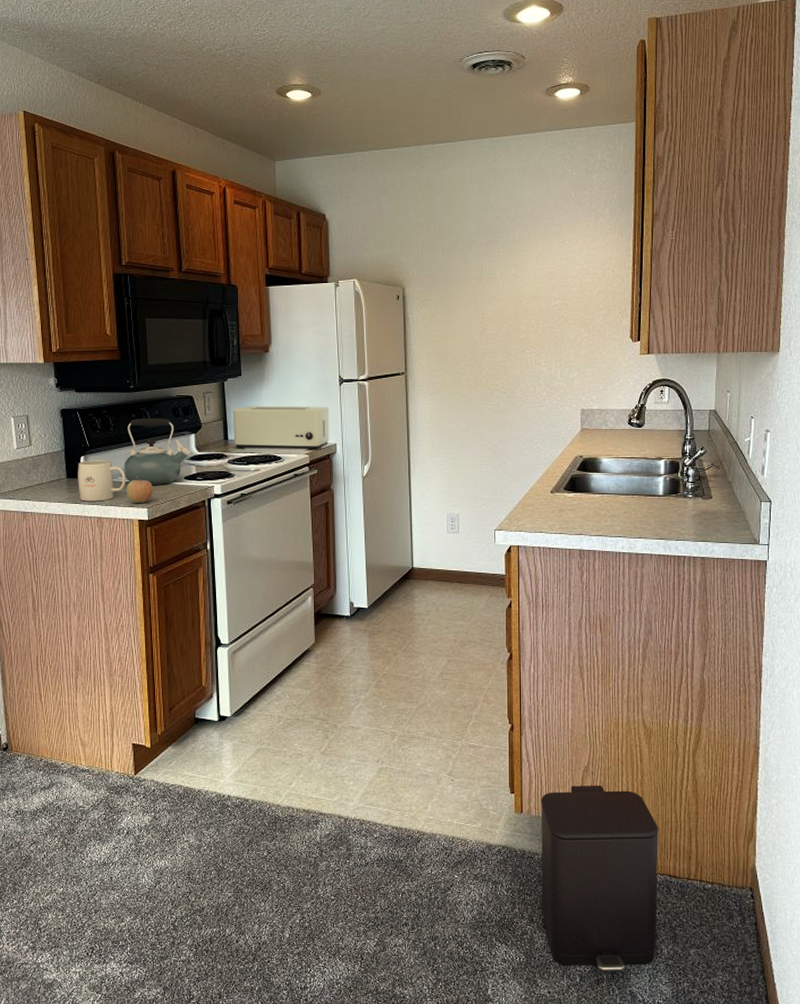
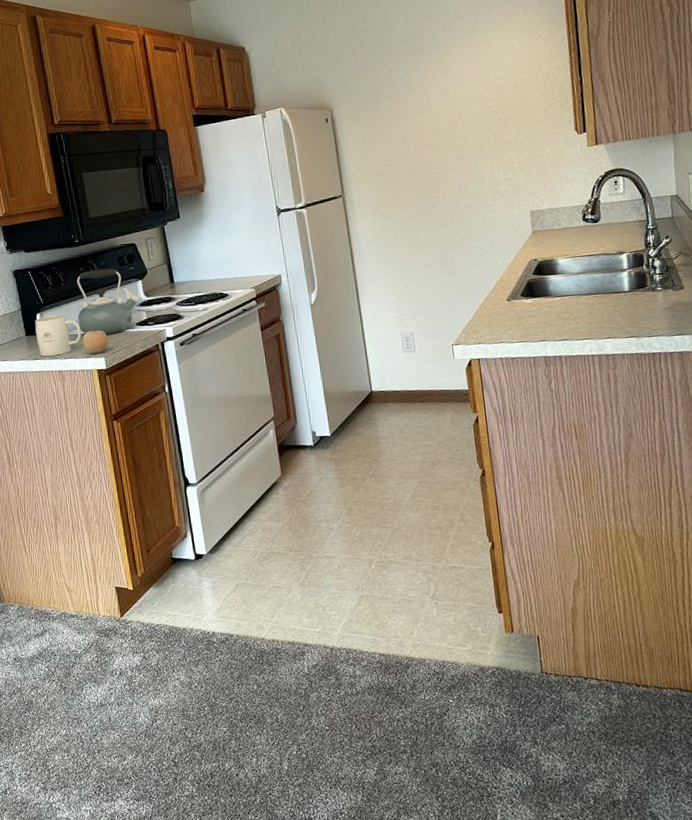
toaster: present [233,406,330,450] -> none [176,238,274,290]
pedal bin: present [541,785,659,972] -> none [531,599,674,793]

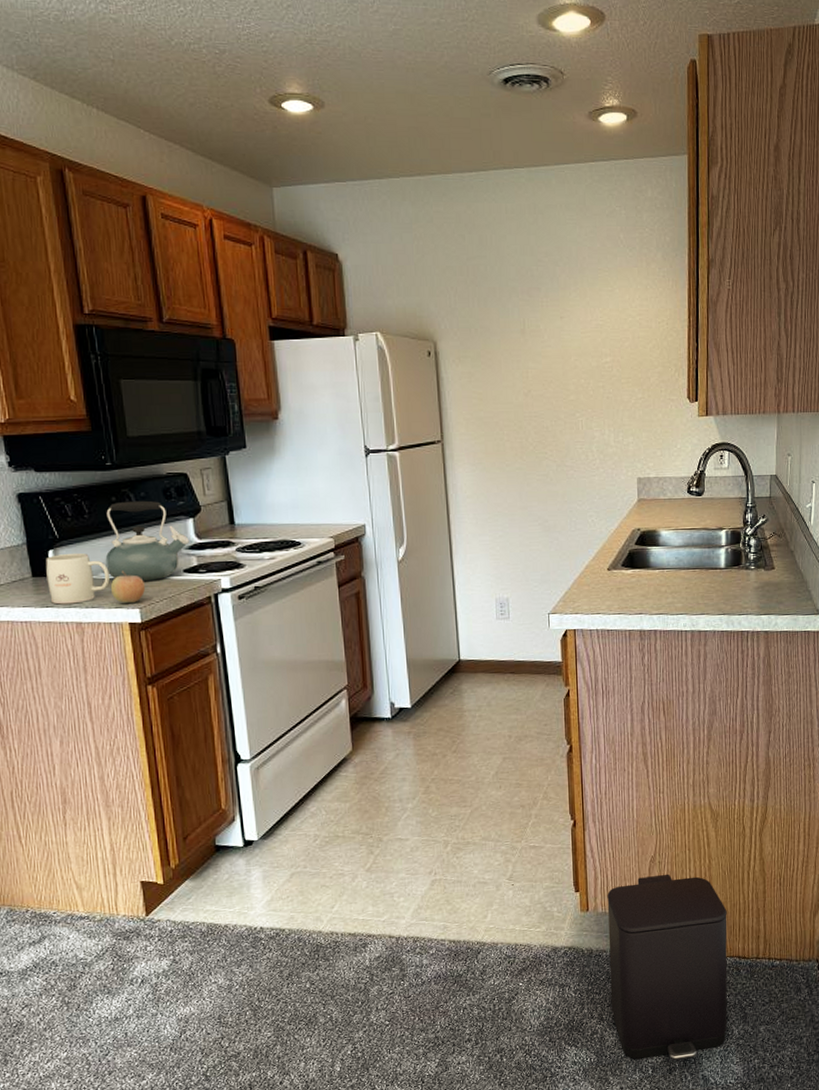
pedal bin: none [531,599,674,793] -> present [607,874,728,1061]

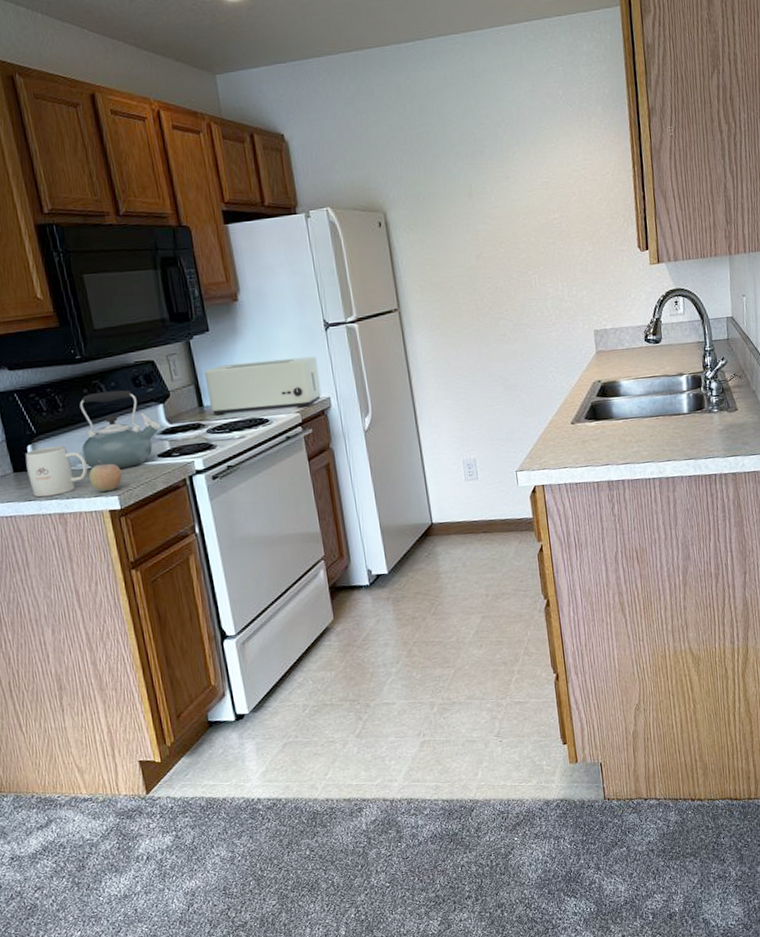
toaster: none [239,481,357,534] -> present [205,356,322,415]
pedal bin: present [607,874,728,1061] -> none [595,720,724,907]

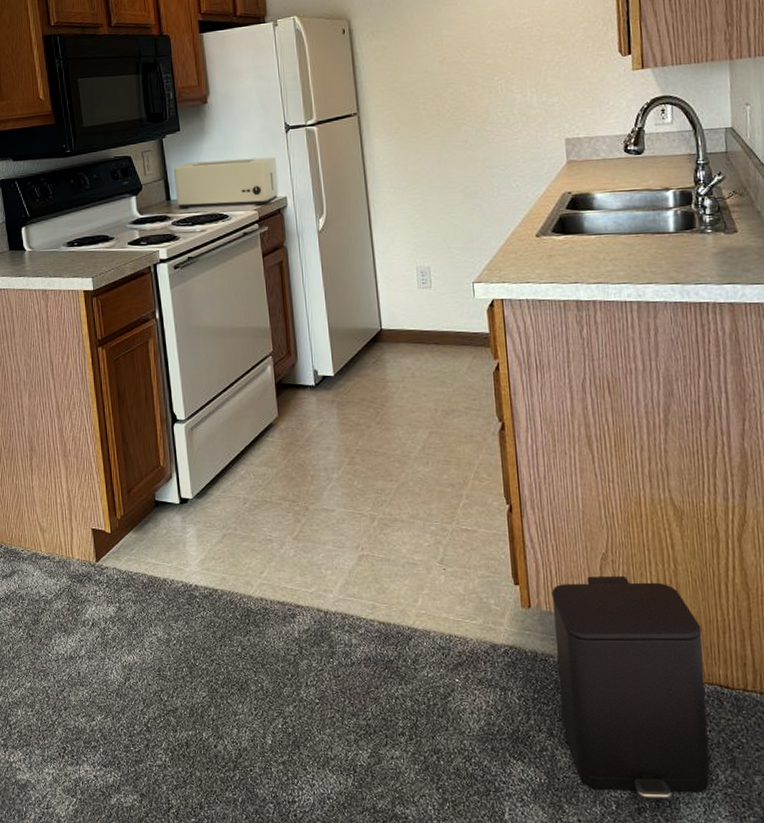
mug: present [25,445,88,498] -> none [19,229,69,274]
kettle: present [79,390,161,470] -> none [65,182,133,254]
fruit: present [88,460,123,492] -> none [69,244,97,273]
pedal bin: none [595,720,724,907] -> present [551,575,710,801]

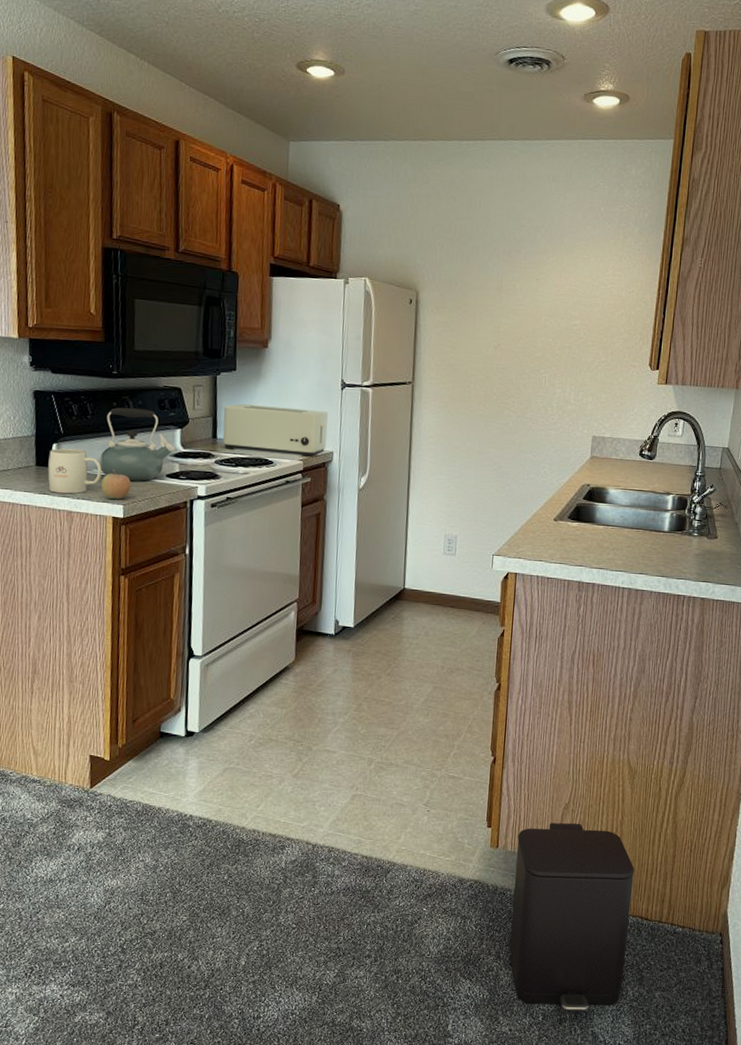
mug: none [19,229,69,274] -> present [47,448,102,494]
kettle: none [65,182,133,254] -> present [99,407,175,482]
fruit: none [69,244,97,273] -> present [101,469,132,499]

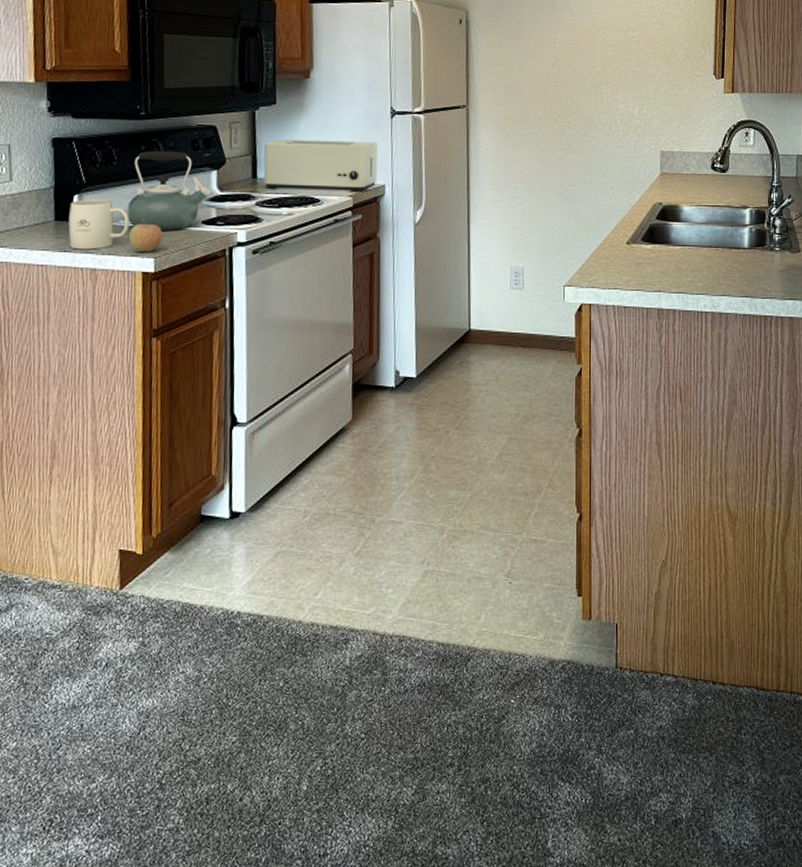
pedal bin: present [509,823,635,1012] -> none [611,582,744,811]

